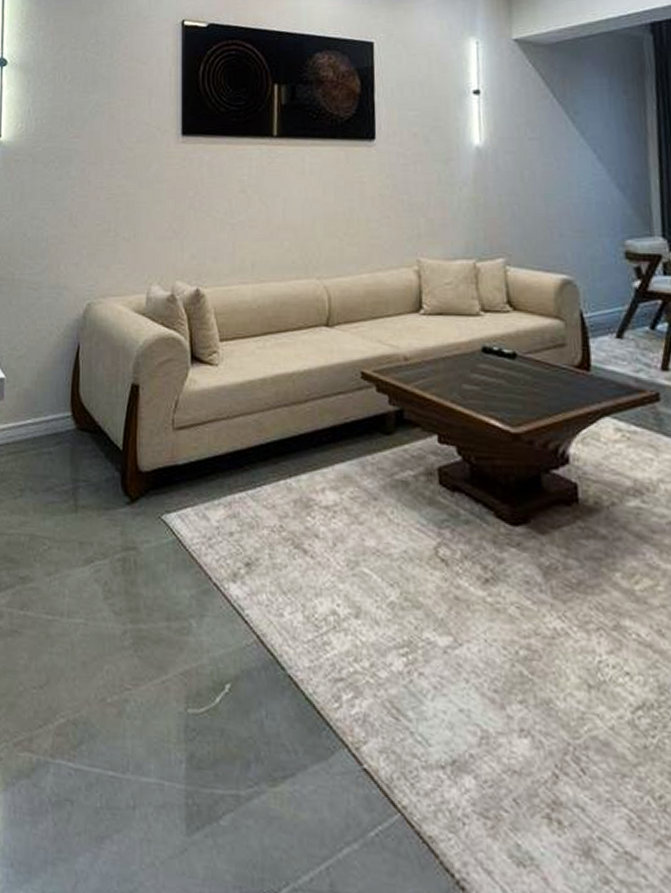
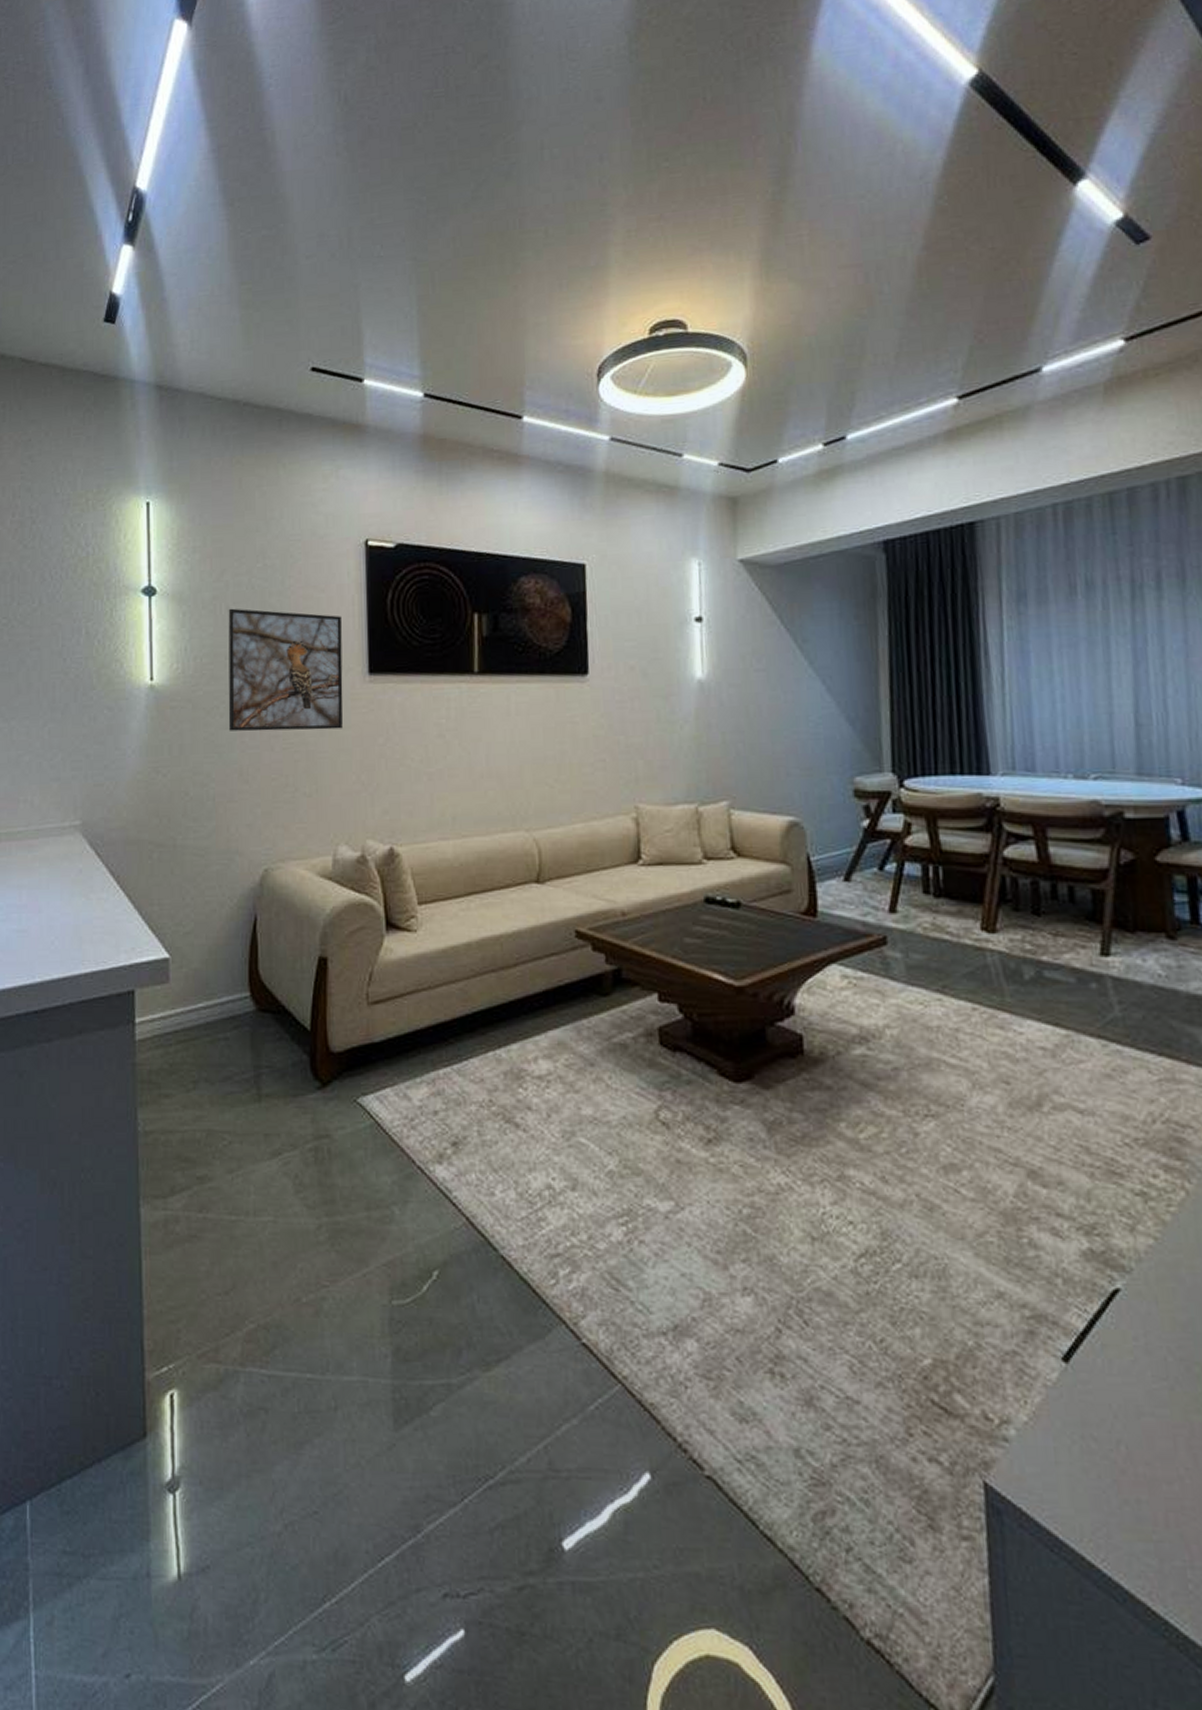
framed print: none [62,77,160,183] -> present [228,608,344,731]

